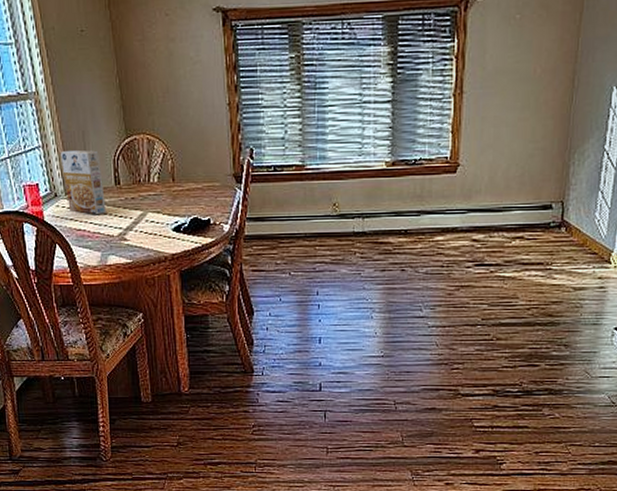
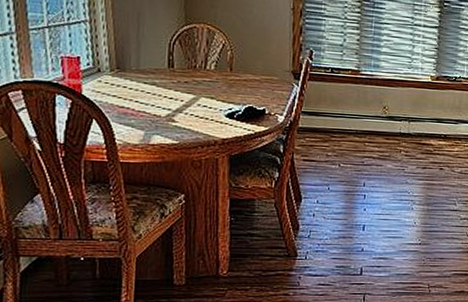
cereal box: present [60,150,106,215] -> none [109,28,156,95]

